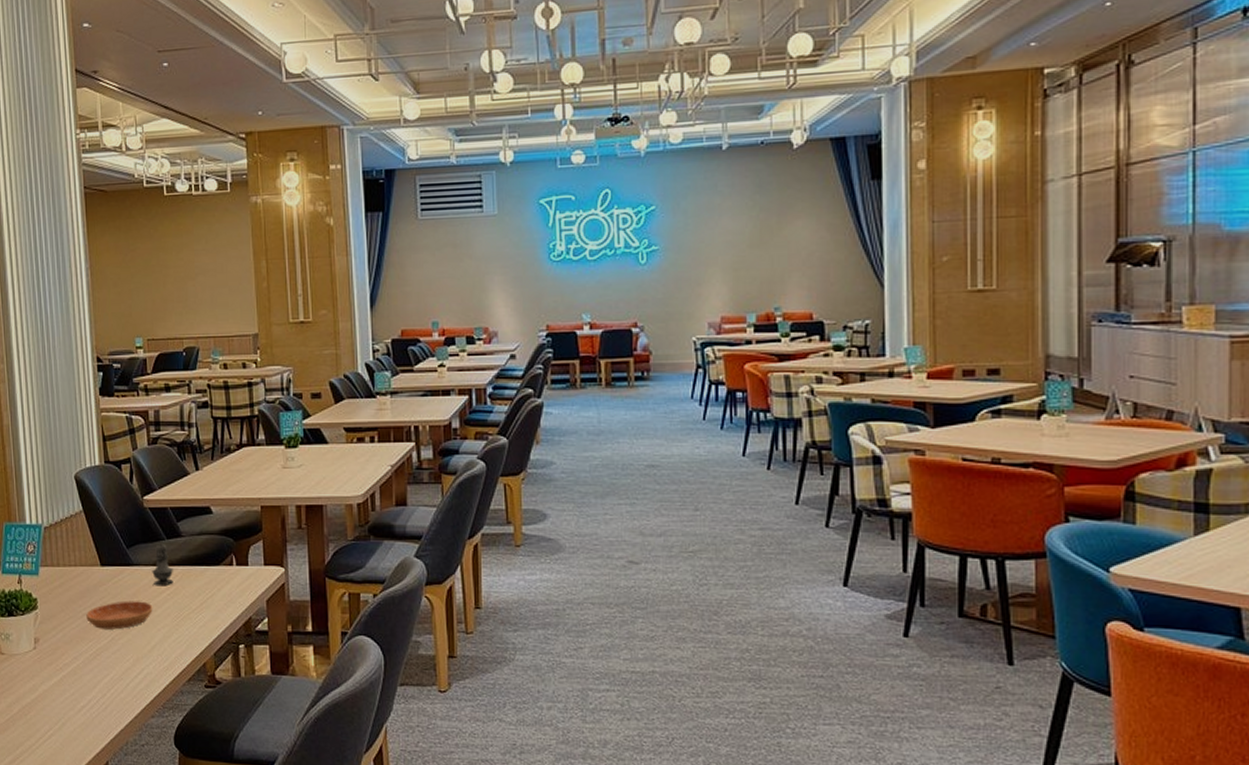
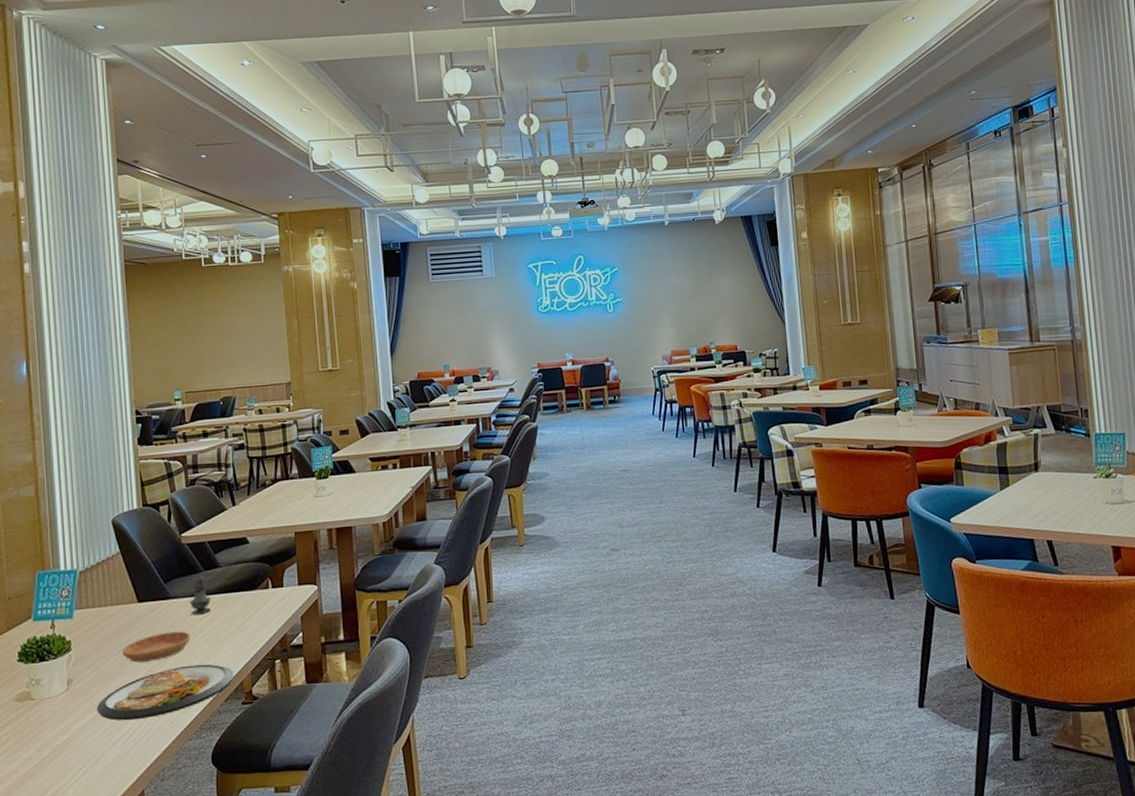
dish: none [63,638,197,689] -> present [97,664,234,721]

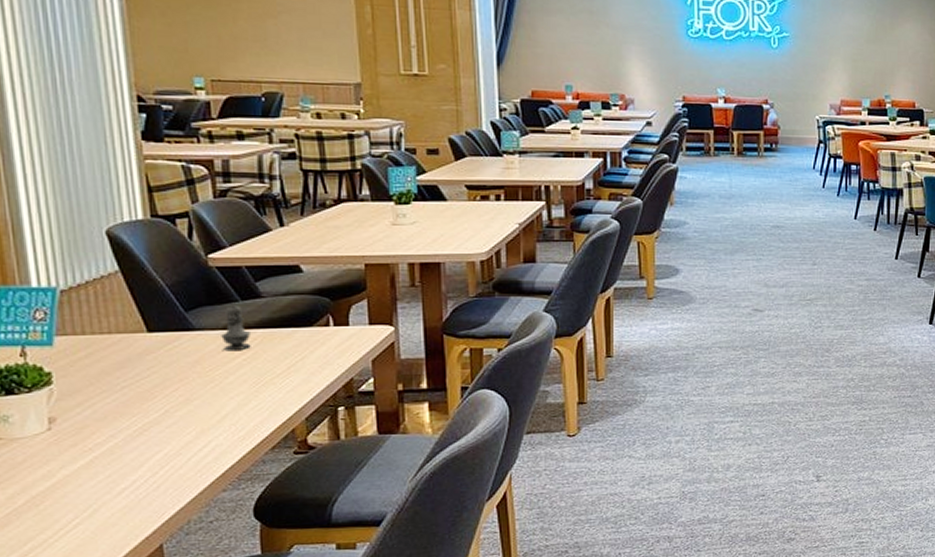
dish: present [97,664,234,721] -> none [93,407,283,468]
saucer: present [122,631,191,663] -> none [127,368,223,402]

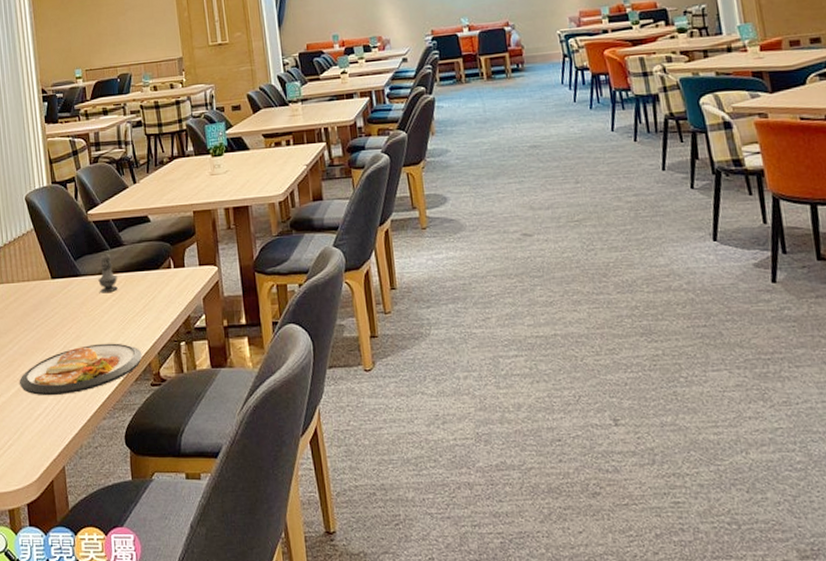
dish: none [93,407,283,468] -> present [20,343,142,396]

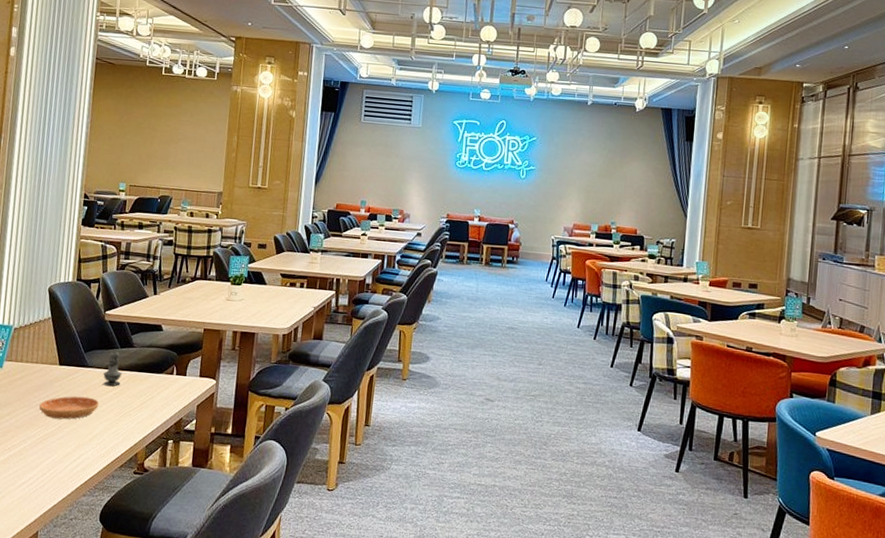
dish: present [20,343,142,396] -> none [10,429,131,469]
saucer: none [40,309,101,339] -> present [39,396,100,420]

